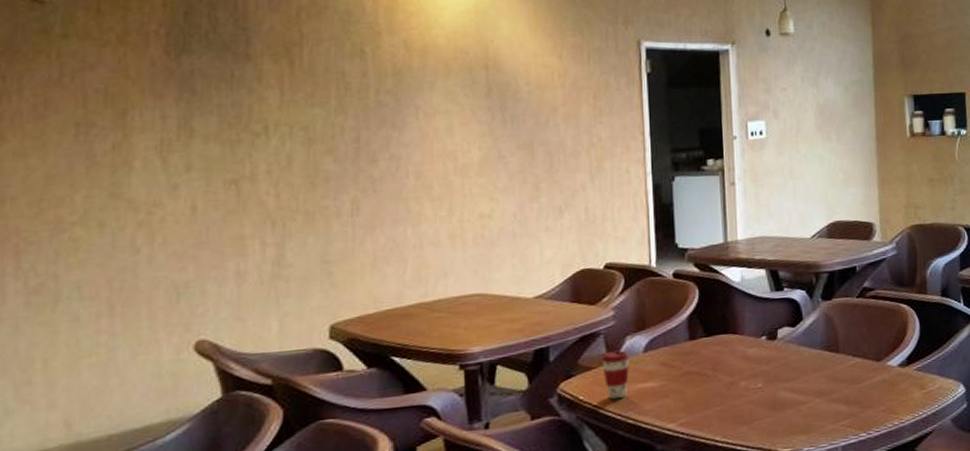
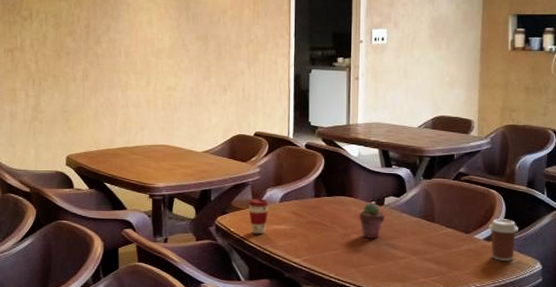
potted succulent: none [747,337,780,384] -> present [359,203,386,239]
coffee cup: none [902,337,936,390] -> present [488,219,518,262]

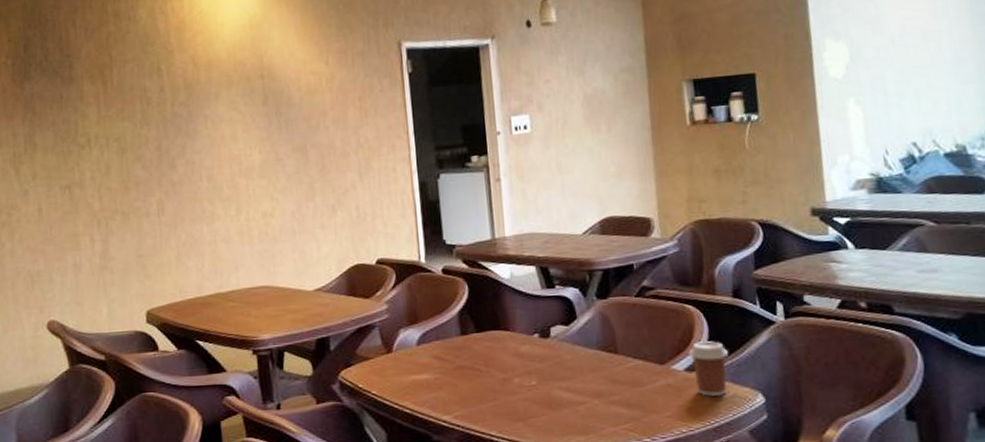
coffee cup: present [249,198,269,235] -> none [378,342,404,389]
potted succulent: present [359,203,386,239] -> none [519,335,554,382]

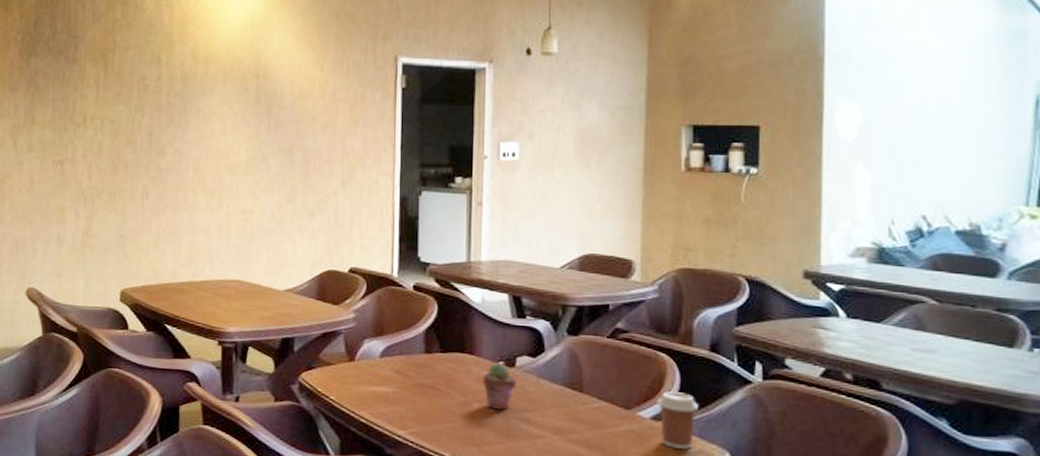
potted succulent: none [519,335,554,382] -> present [482,363,517,410]

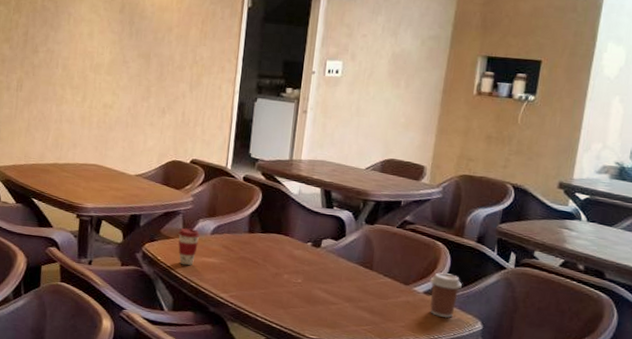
coffee cup: none [341,351,367,398] -> present [178,228,200,266]
potted succulent: present [482,363,517,410] -> none [292,243,321,281]

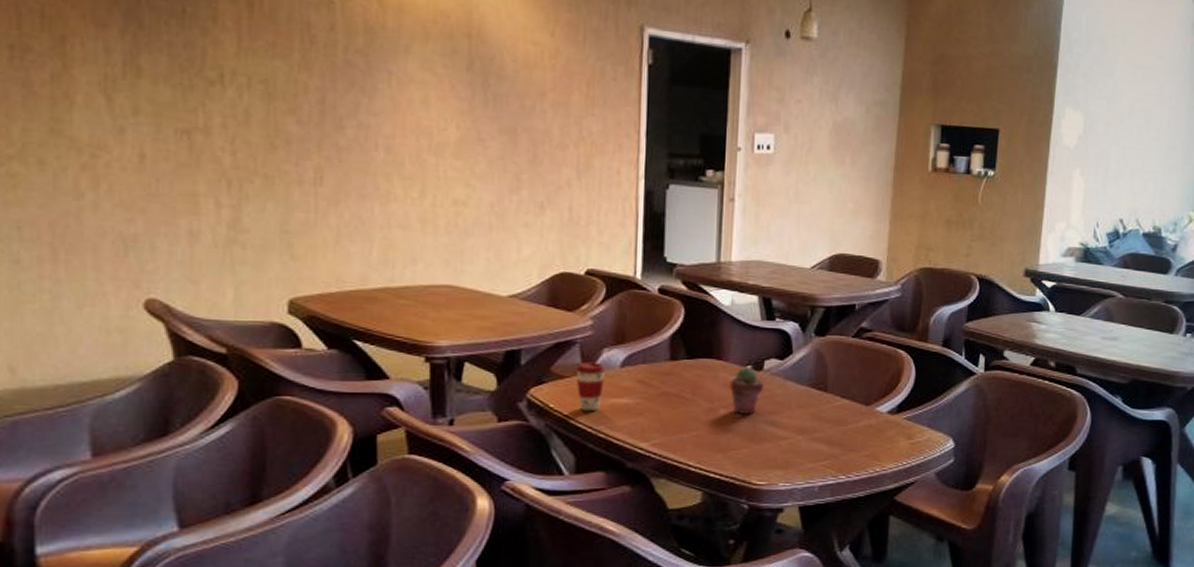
potted succulent: none [292,243,321,281] -> present [729,367,765,414]
coffee cup: present [430,272,462,319] -> none [893,386,929,440]

